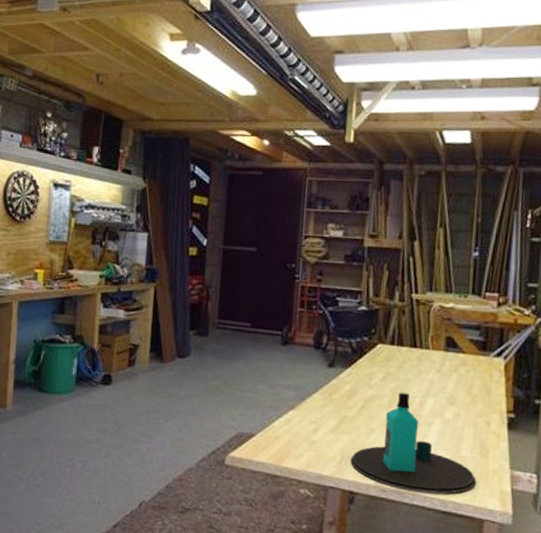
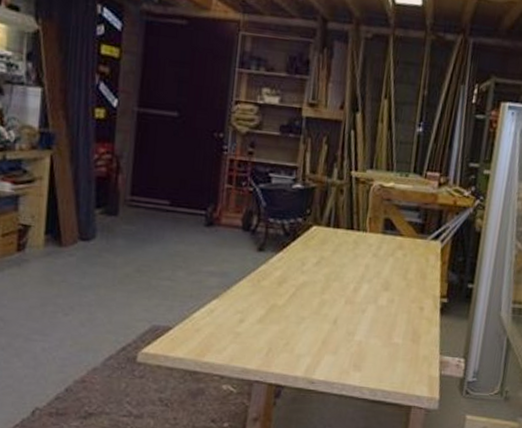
bottle: present [350,392,476,494] -> none [278,278,406,383]

